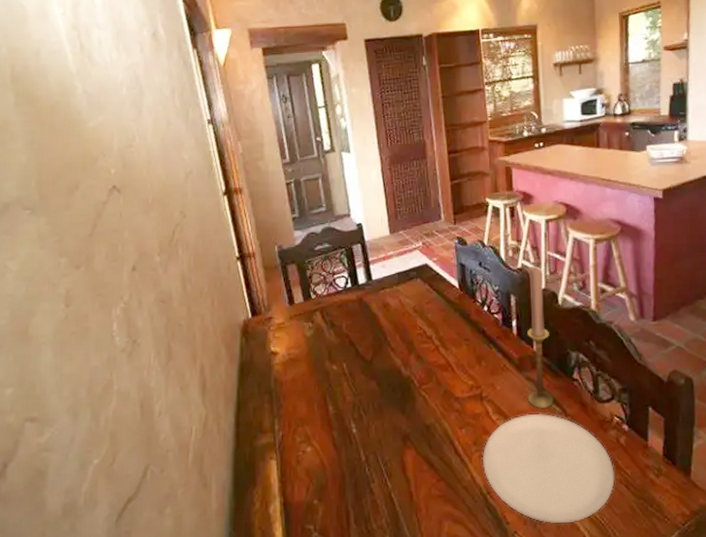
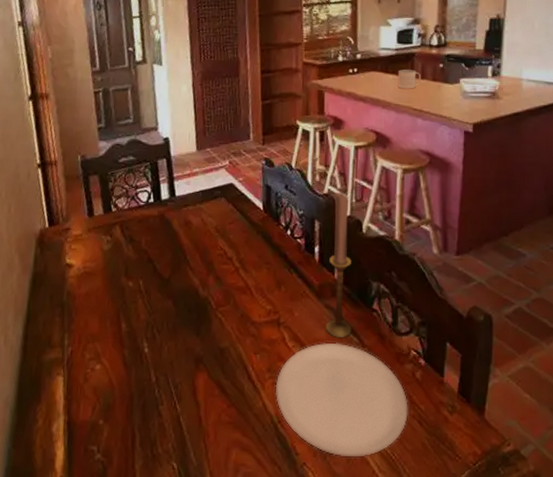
mug: none [584,139,607,160] -> present [398,69,421,89]

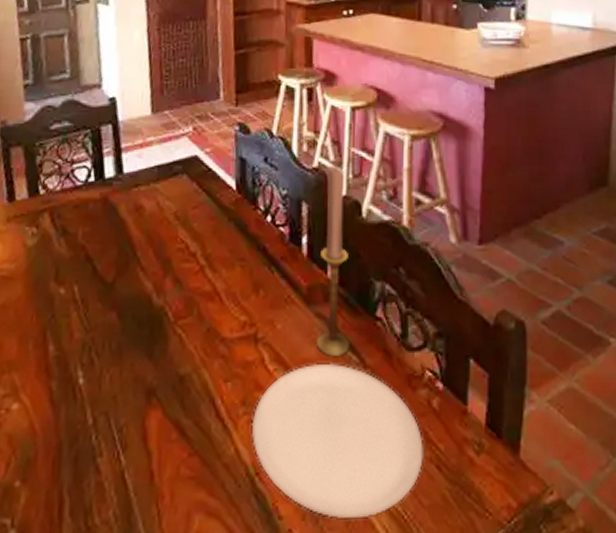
mug: present [398,69,421,89] -> none [402,10,430,36]

